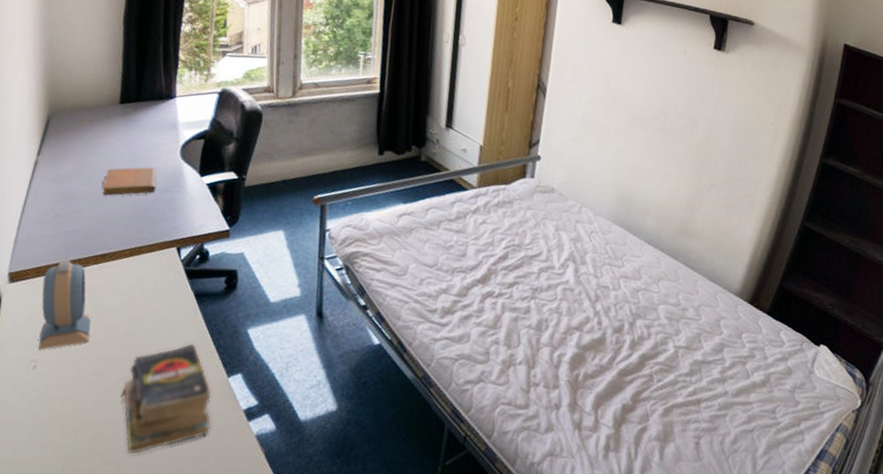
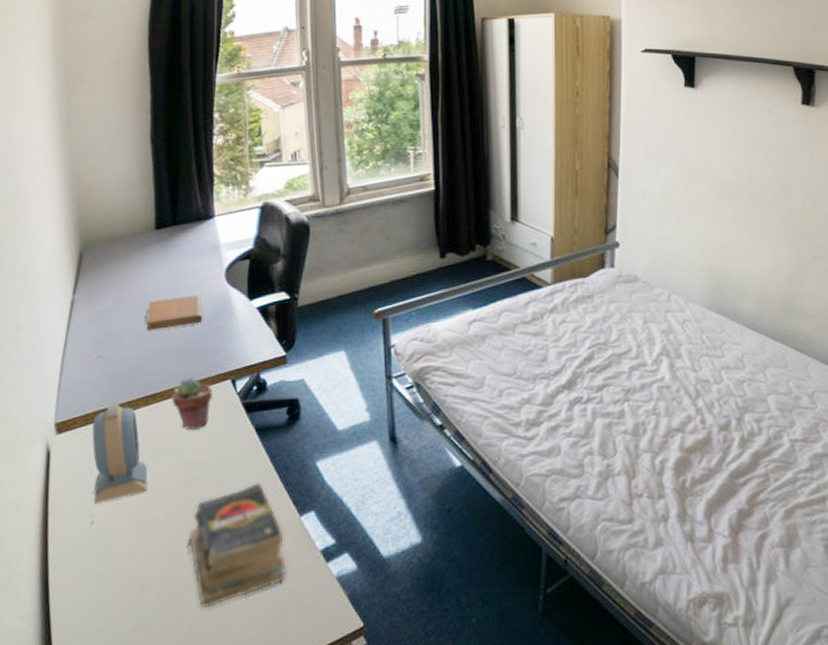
potted succulent: none [119,242,159,291] -> present [171,377,214,431]

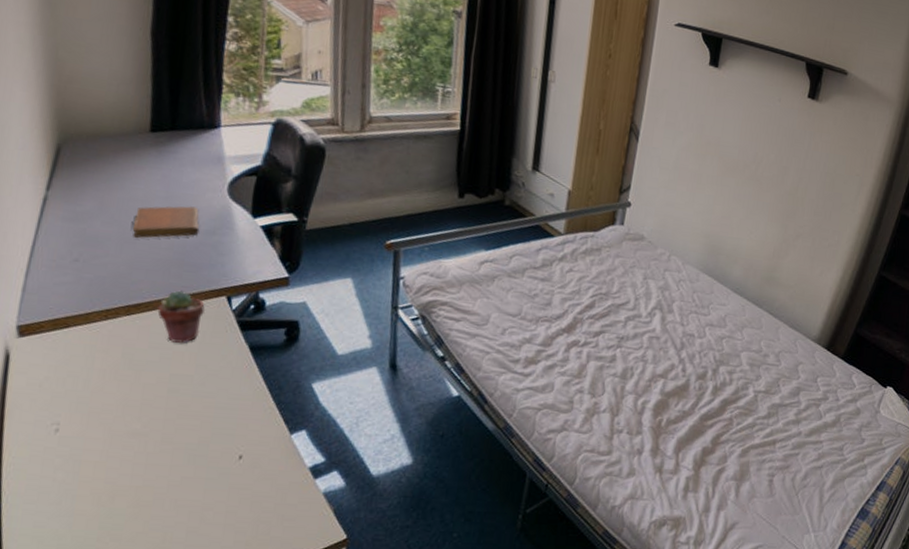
alarm clock: present [92,404,148,505] -> none [60,311,126,412]
books: present [188,483,287,609] -> none [167,399,273,519]

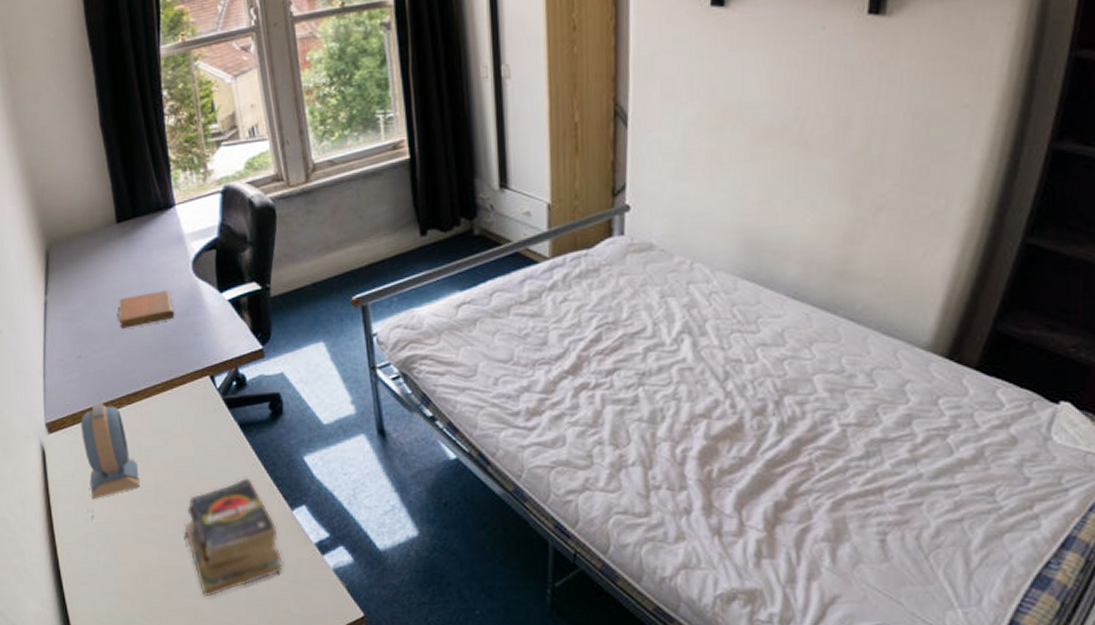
alarm clock: none [60,311,126,412] -> present [81,403,140,500]
potted succulent: present [157,290,206,344] -> none [153,375,194,428]
books: none [167,399,273,519] -> present [184,478,283,597]

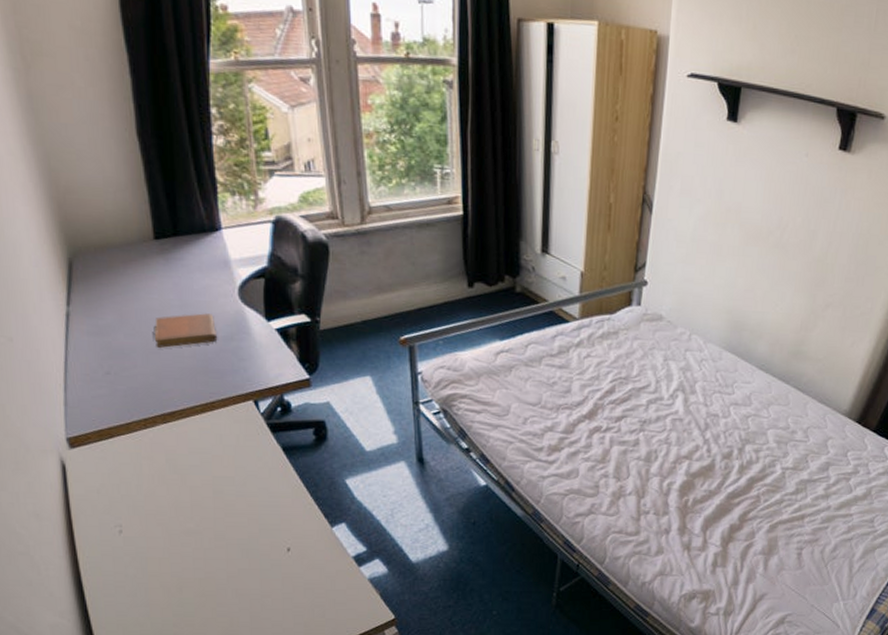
alarm clock: present [81,403,140,500] -> none [108,421,175,515]
books: present [184,478,283,597] -> none [221,497,321,605]

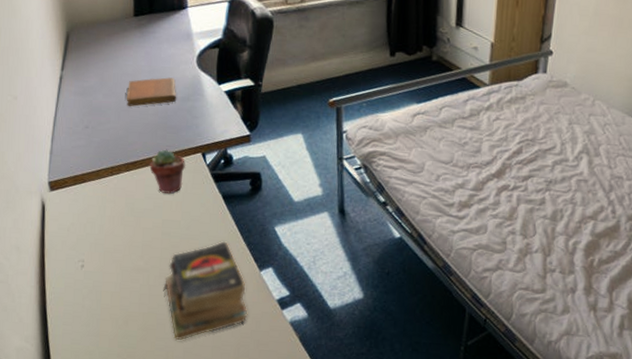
potted succulent: none [191,397,236,448] -> present [149,149,186,195]
books: none [221,497,321,605] -> present [164,241,248,341]

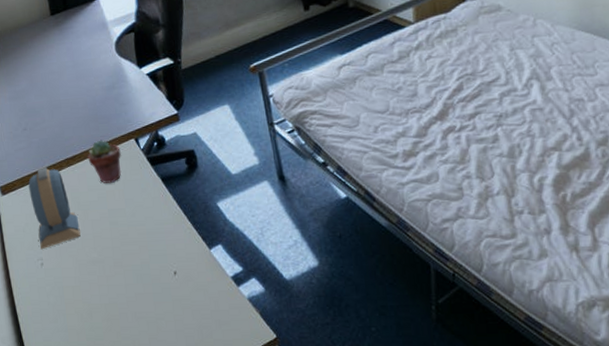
alarm clock: none [81,168,130,252] -> present [28,167,81,250]
notebook: present [127,77,177,107] -> none [56,69,103,103]
books: present [164,241,248,341] -> none [119,223,205,328]

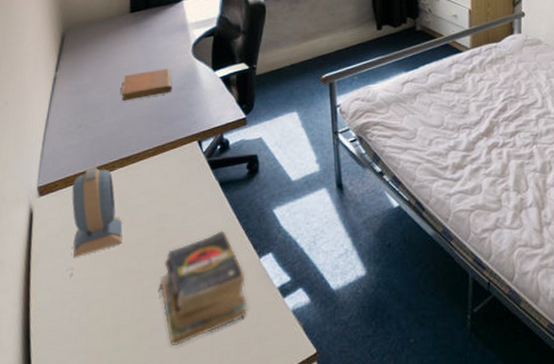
notebook: none [56,69,103,103] -> present [122,68,173,101]
potted succulent: present [87,140,122,184] -> none [144,140,182,187]
books: none [119,223,205,328] -> present [159,230,248,347]

